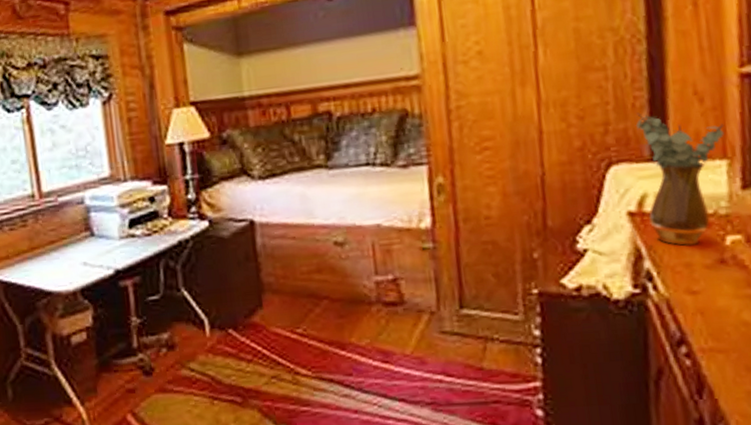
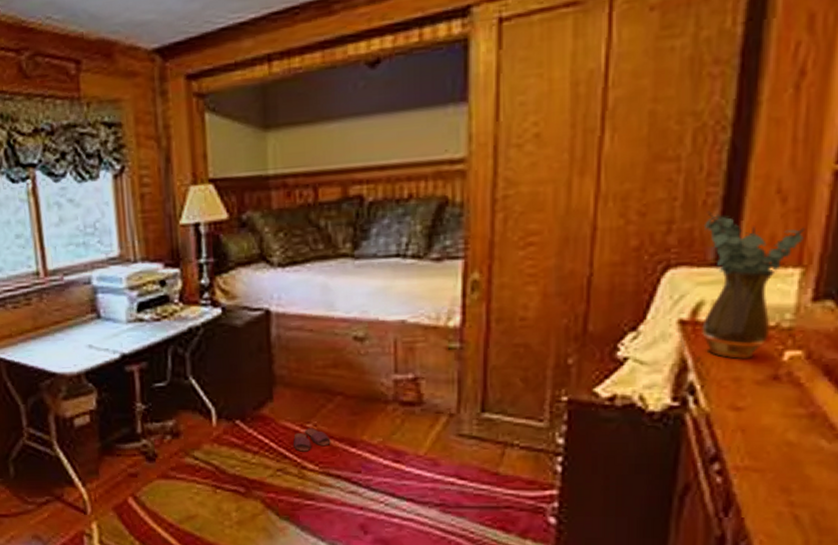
slippers: none [285,333,321,358] -> present [293,428,331,452]

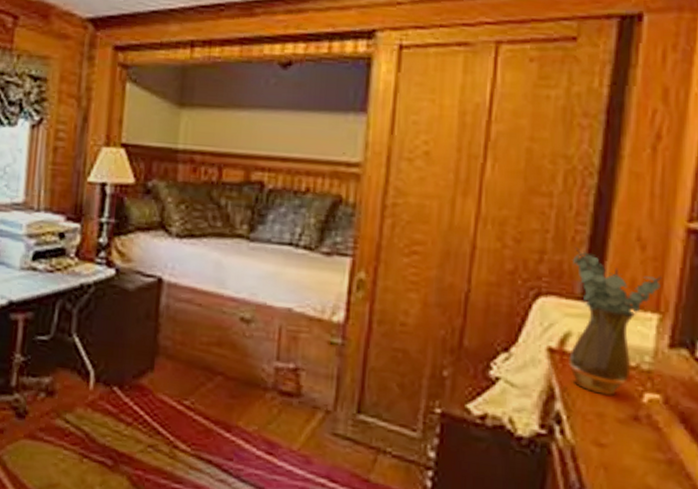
slippers: present [293,428,331,452] -> none [168,405,206,430]

